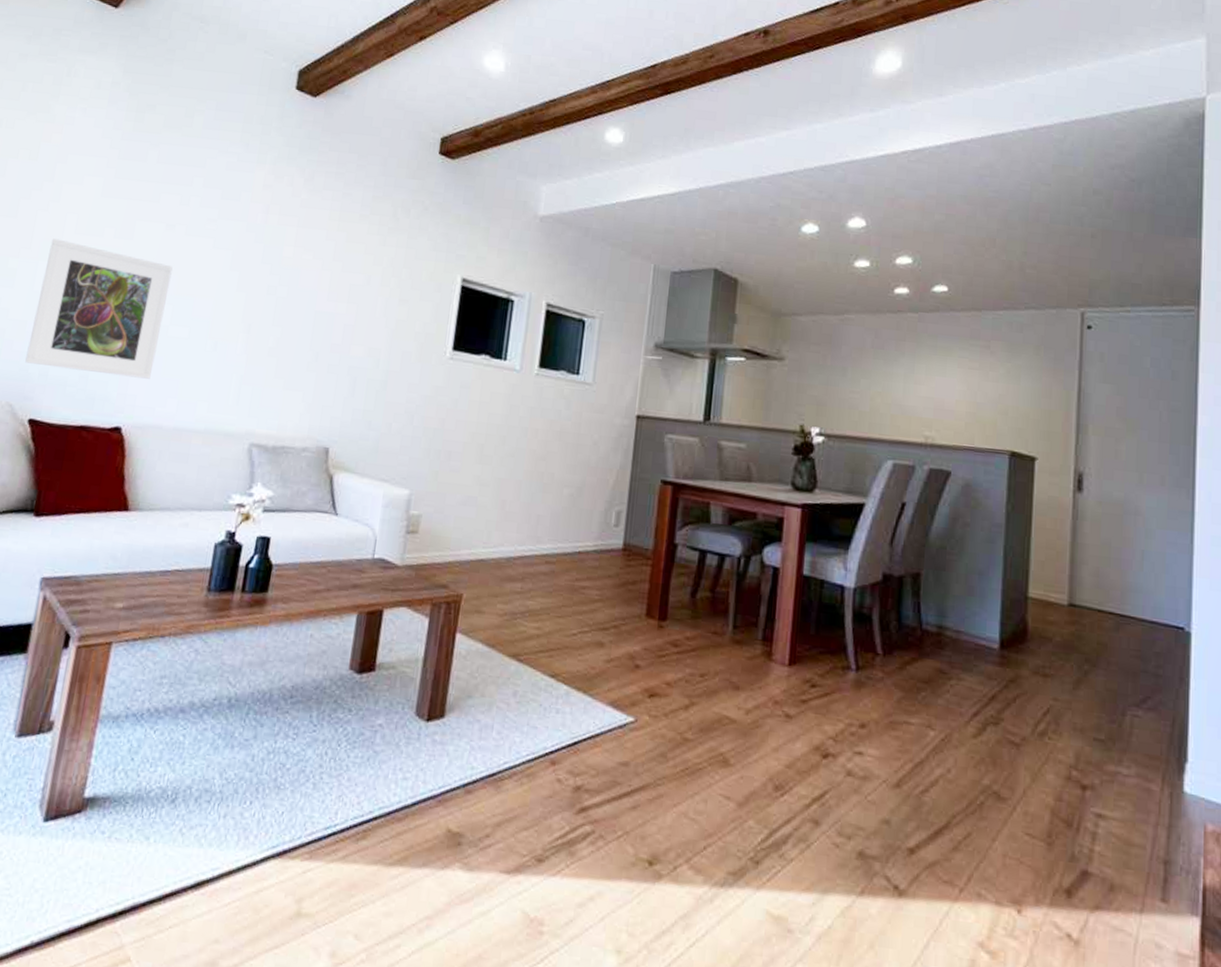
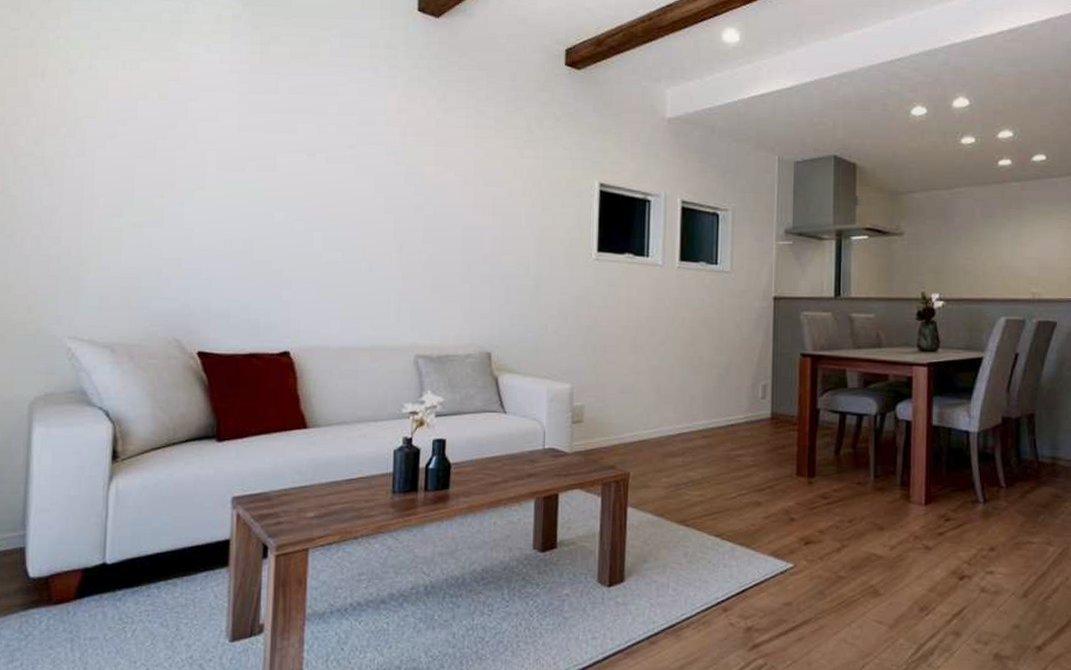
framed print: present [25,238,173,379] -> none [186,176,319,304]

